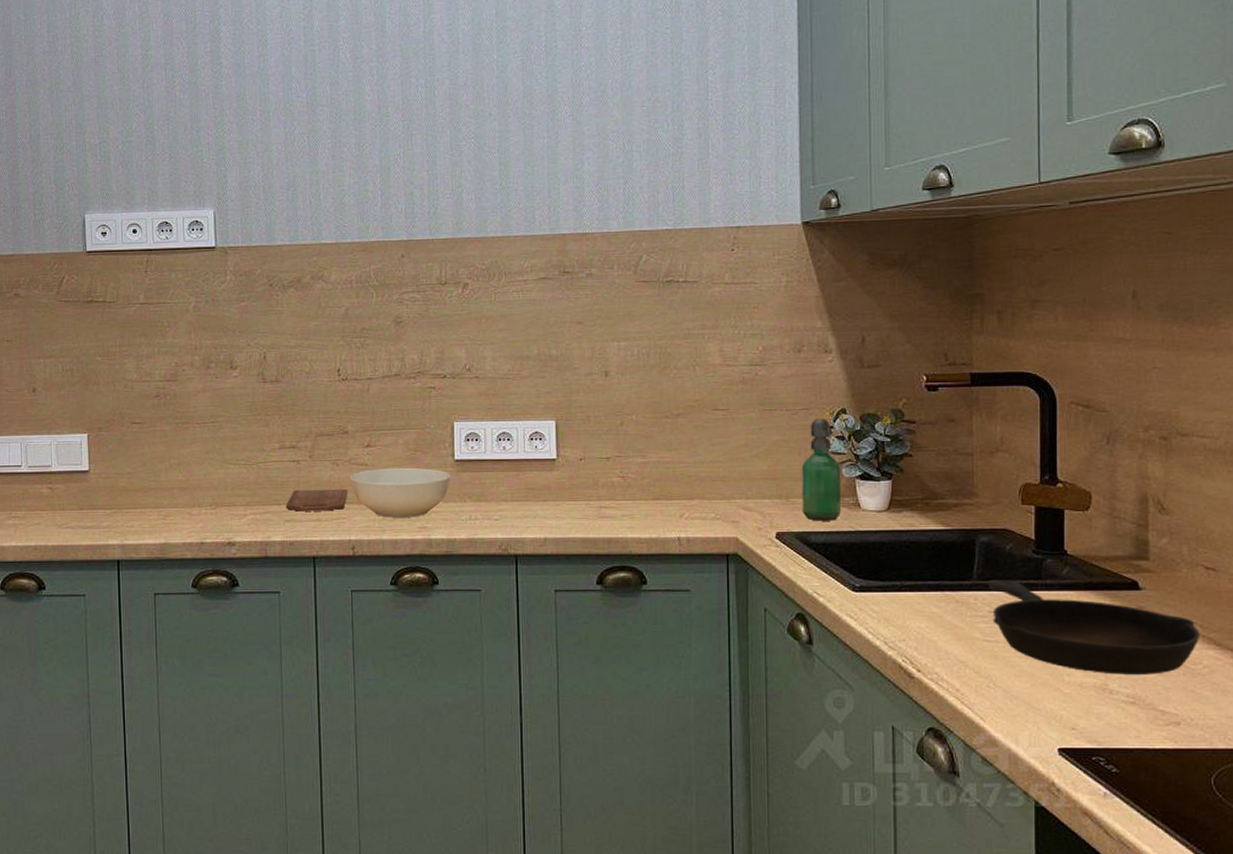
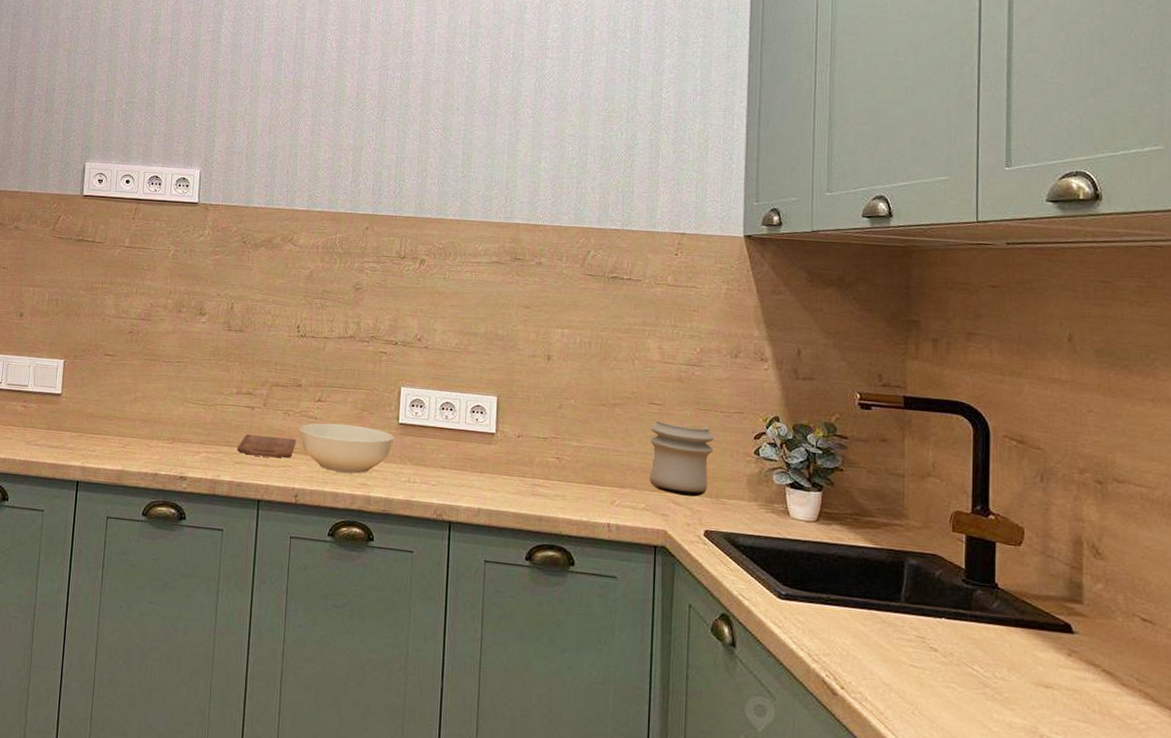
jar: none [715,425,781,501] -> present [649,419,714,497]
soap dispenser: present [801,418,841,521] -> none [731,422,771,526]
frying pan: present [988,580,1201,675] -> none [916,604,1137,724]

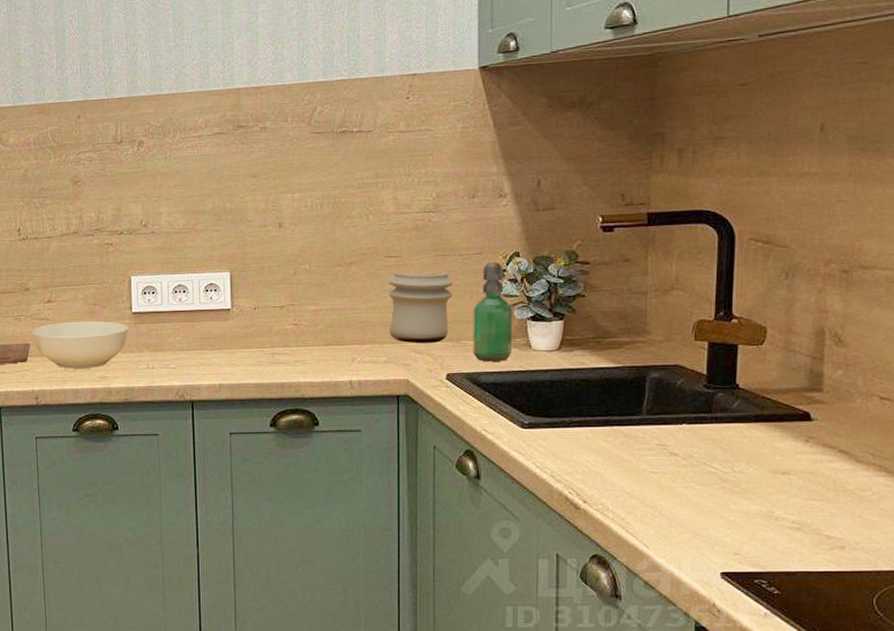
soap dispenser: none [731,422,771,526] -> present [473,261,512,362]

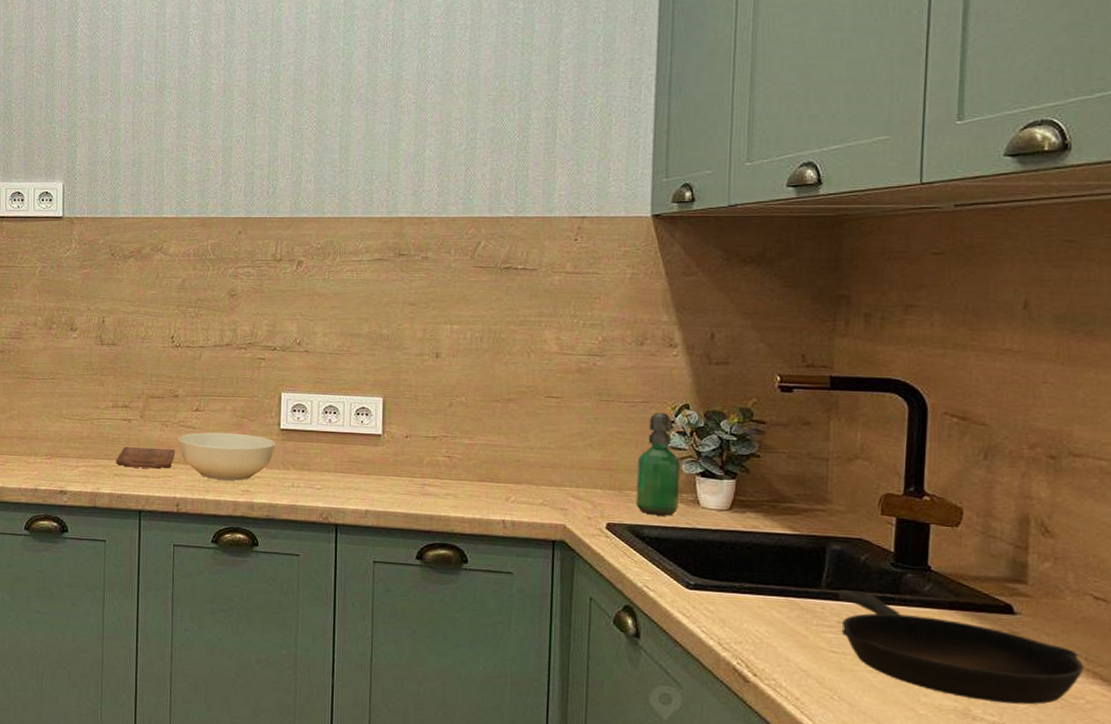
jar: present [388,270,453,344] -> none [547,412,617,491]
frying pan: none [657,414,871,502] -> present [838,590,1085,705]

